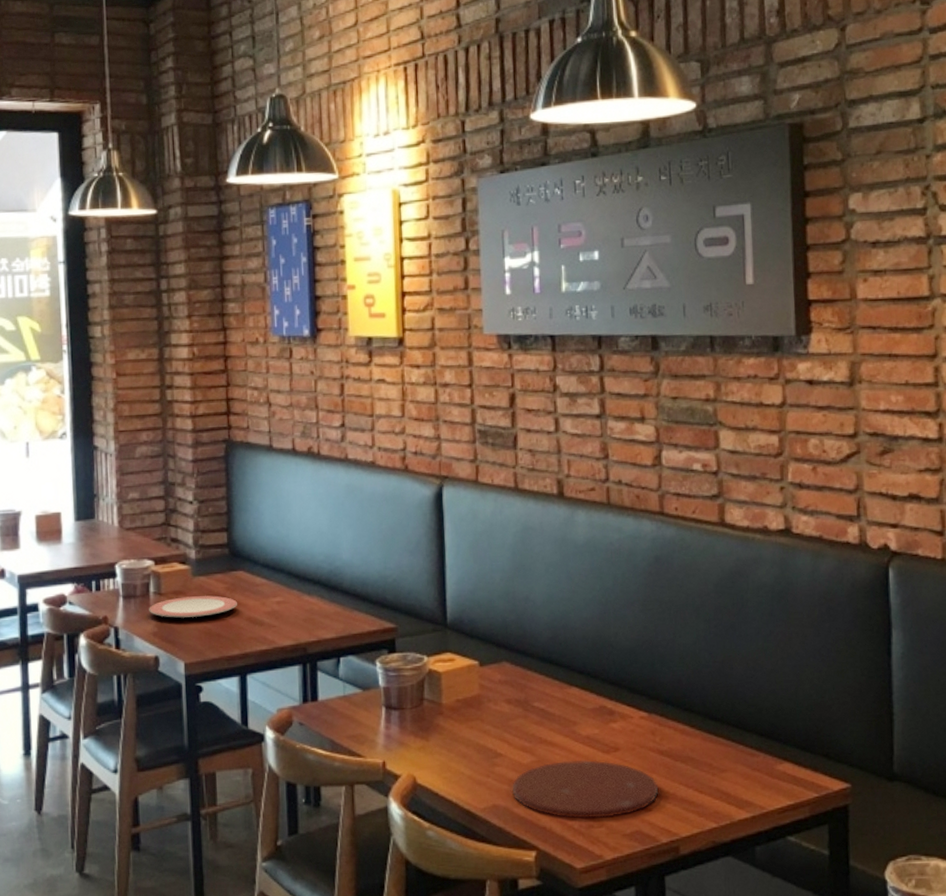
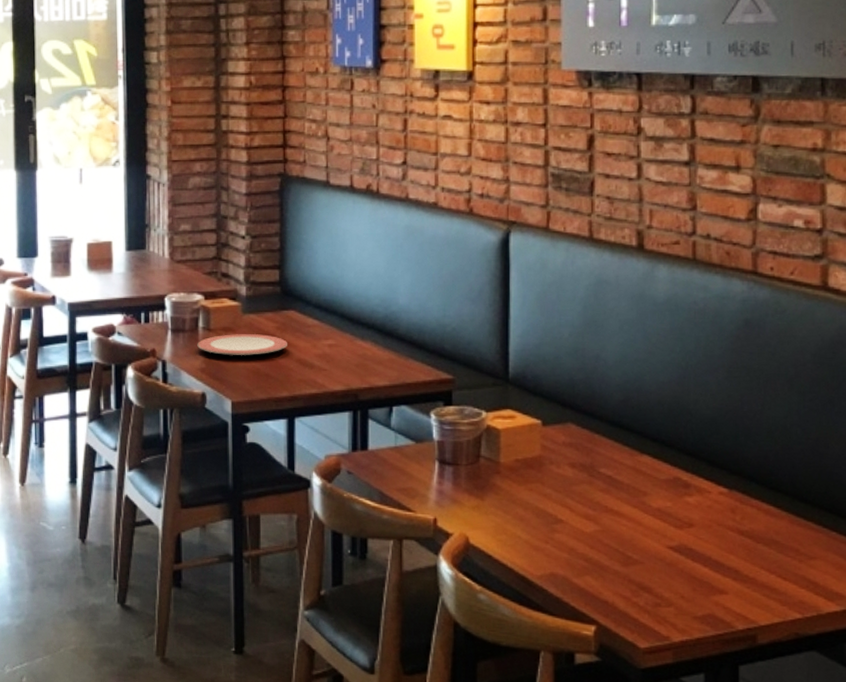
plate: present [512,760,659,819] -> none [572,533,737,598]

